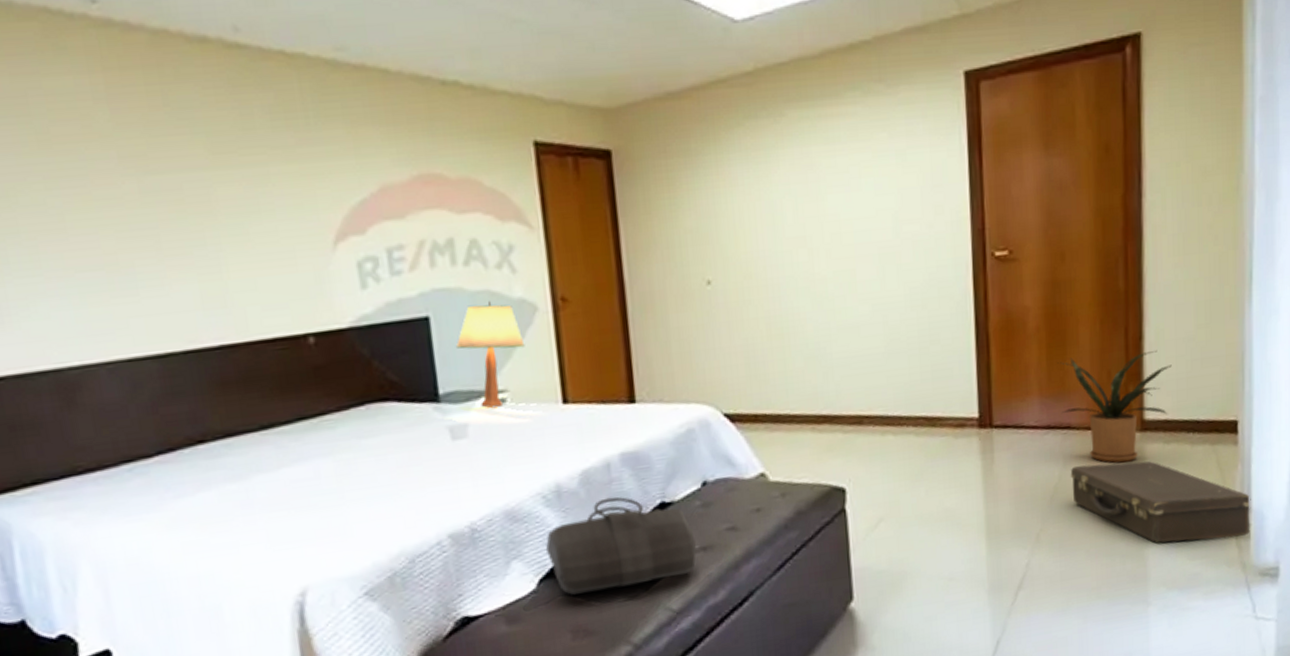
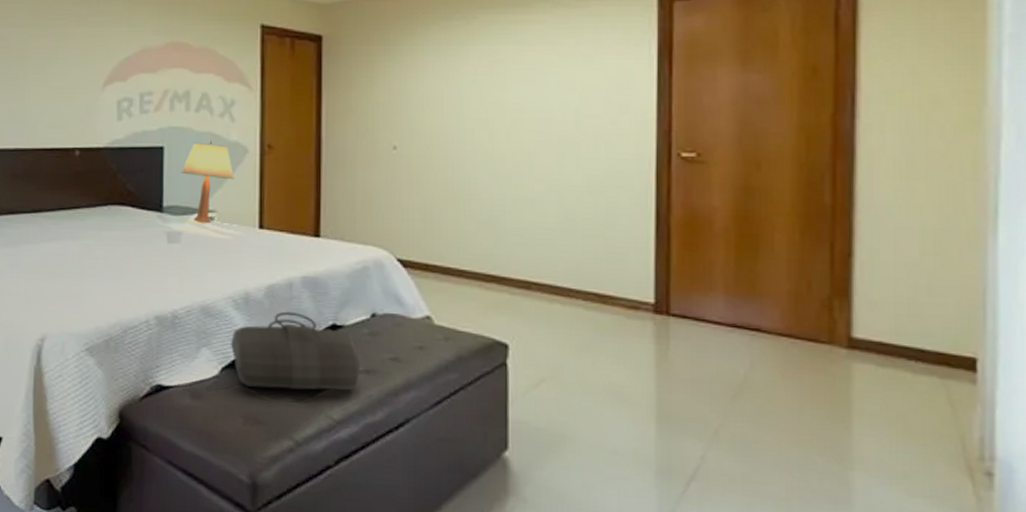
house plant: present [1057,349,1172,463] -> none [748,262,889,377]
suitcase: present [1070,461,1251,543] -> none [758,369,995,486]

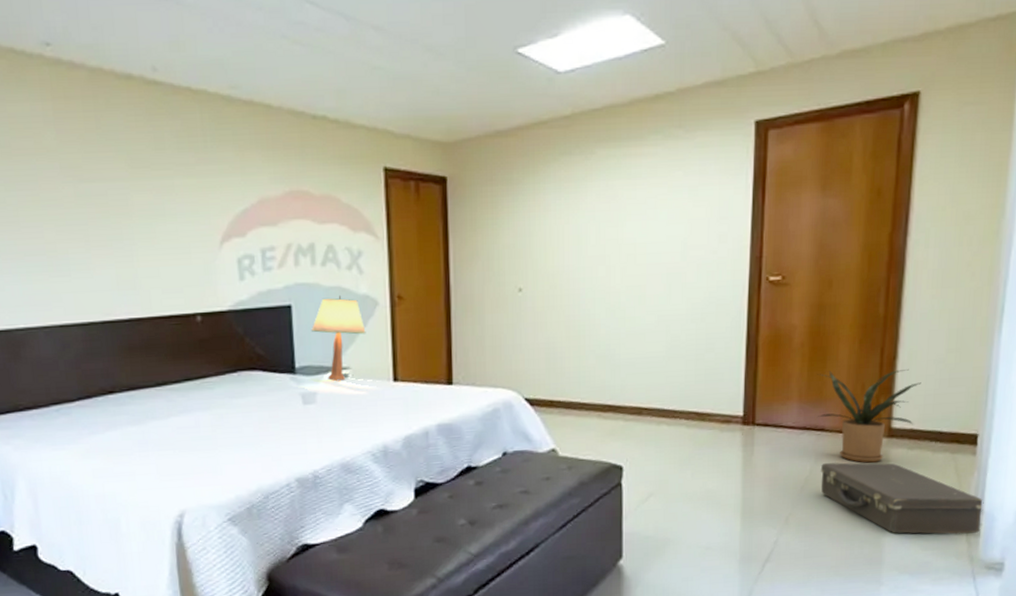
handbag: present [230,311,361,390] -> none [371,459,495,534]
house plant: none [748,262,889,377] -> present [817,368,921,463]
suitcase: none [758,369,995,486] -> present [820,462,984,535]

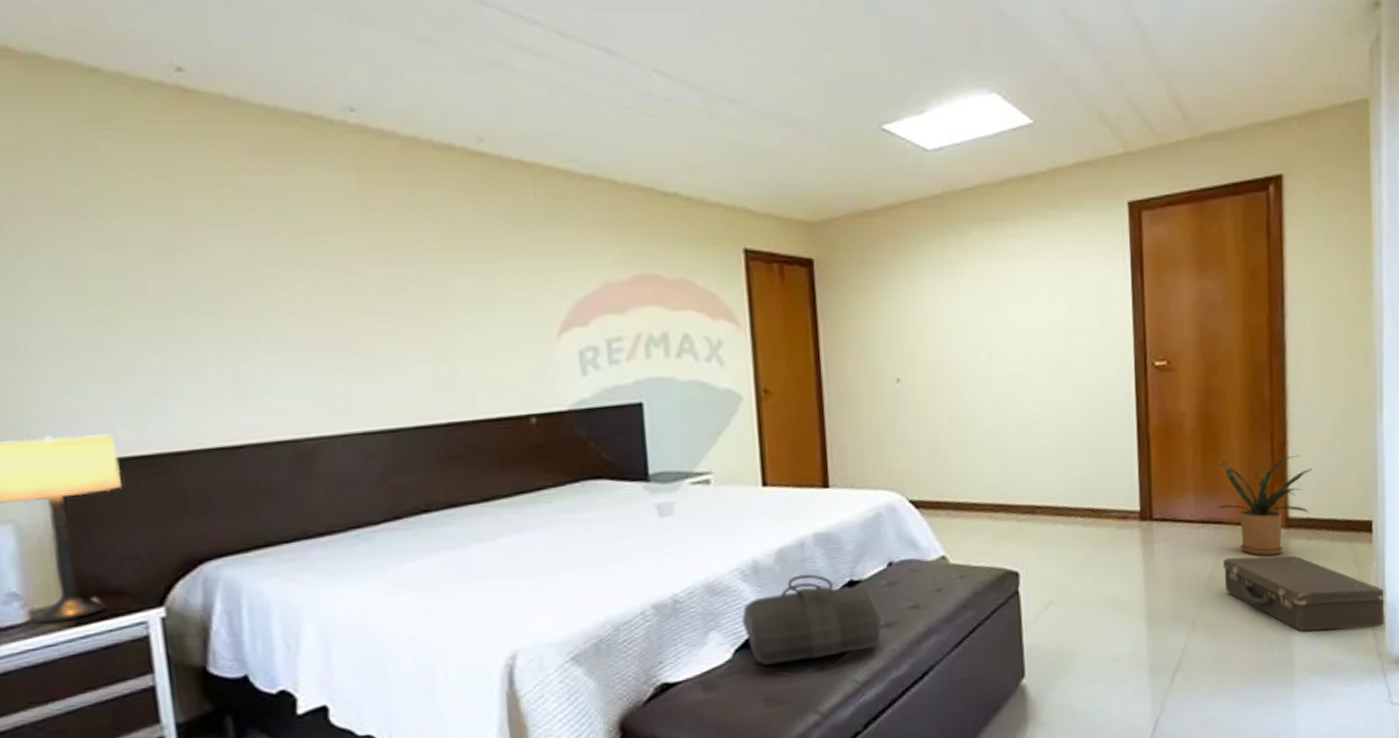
table lamp: present [310,296,366,381] -> none [665,391,730,488]
handbag: none [371,459,495,534] -> present [741,574,882,665]

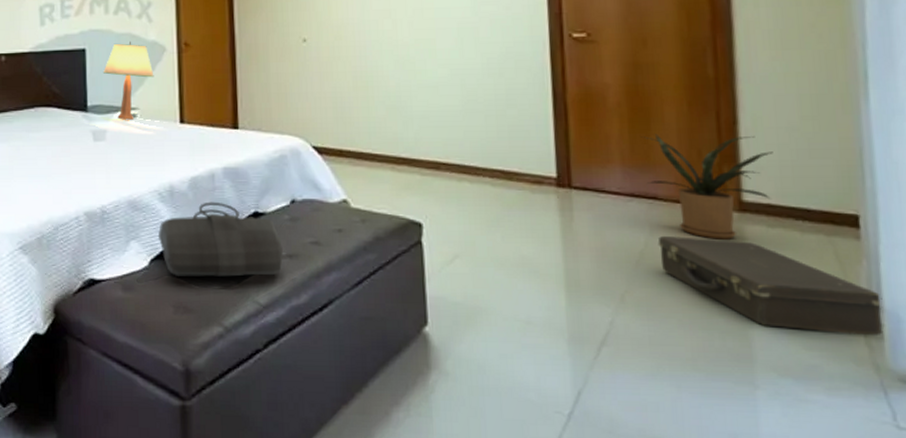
table lamp: none [665,391,730,488] -> present [102,41,154,120]

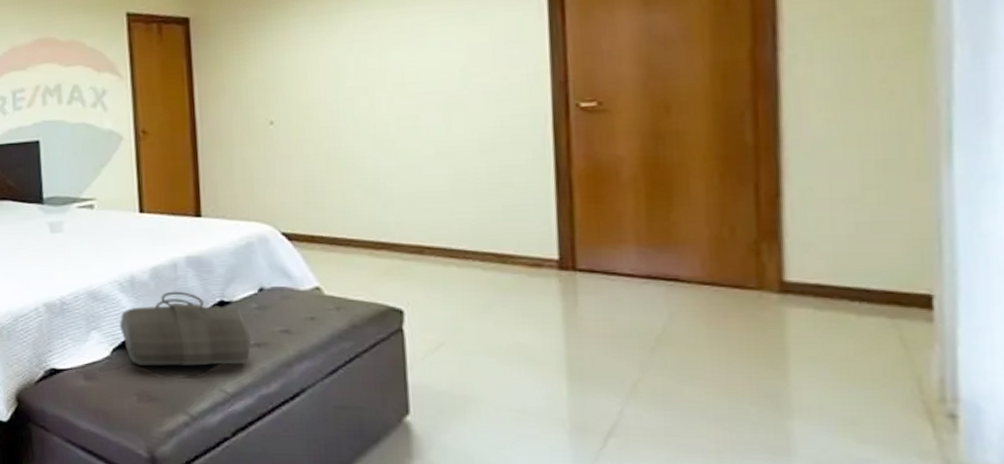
table lamp: present [102,41,154,120] -> none [57,131,111,211]
house plant: present [641,134,773,239] -> none [661,208,825,324]
suitcase: present [657,235,884,337] -> none [678,319,959,429]

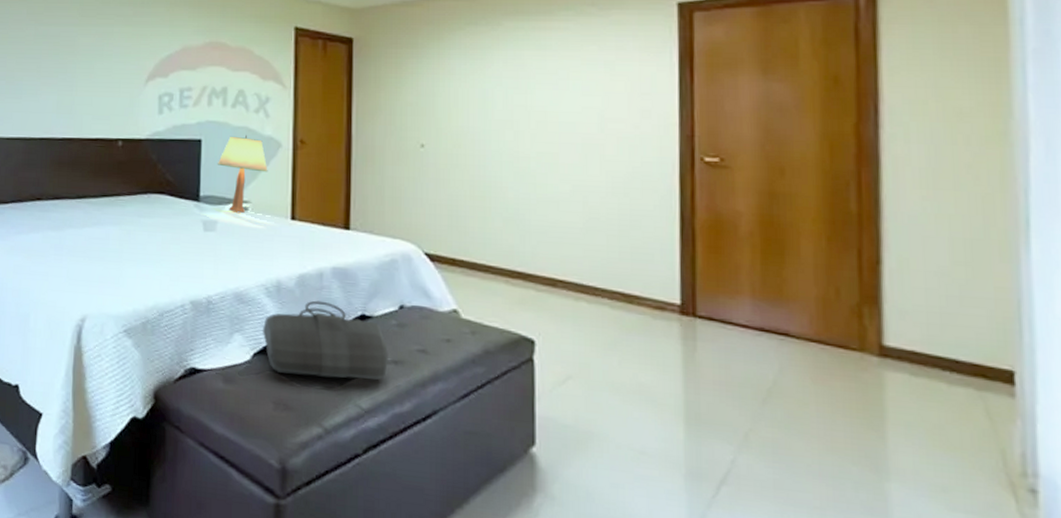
table lamp: none [57,131,111,211] -> present [217,135,268,213]

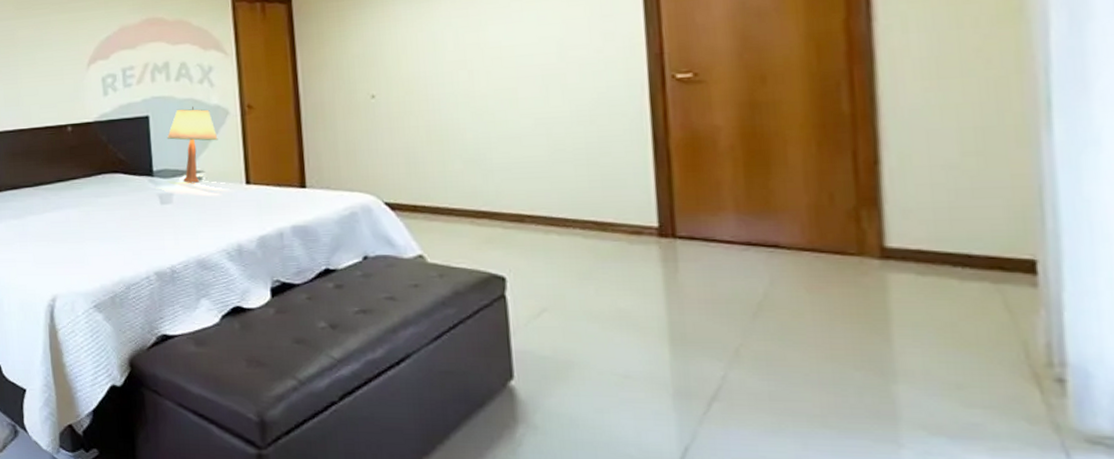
handbag: present [262,300,389,380] -> none [228,259,358,332]

